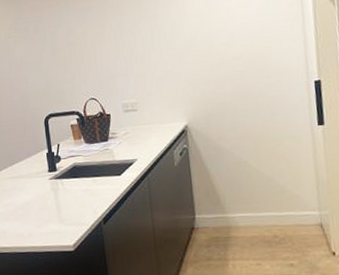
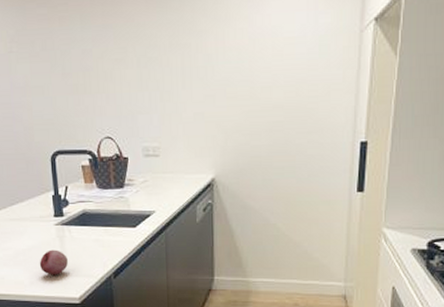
fruit: none [36,201,62,226] -> present [39,249,68,275]

